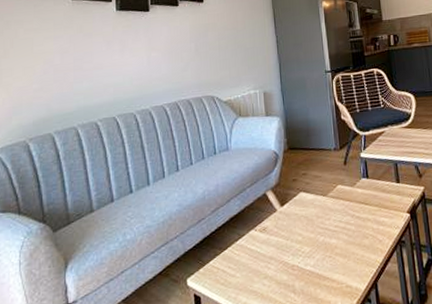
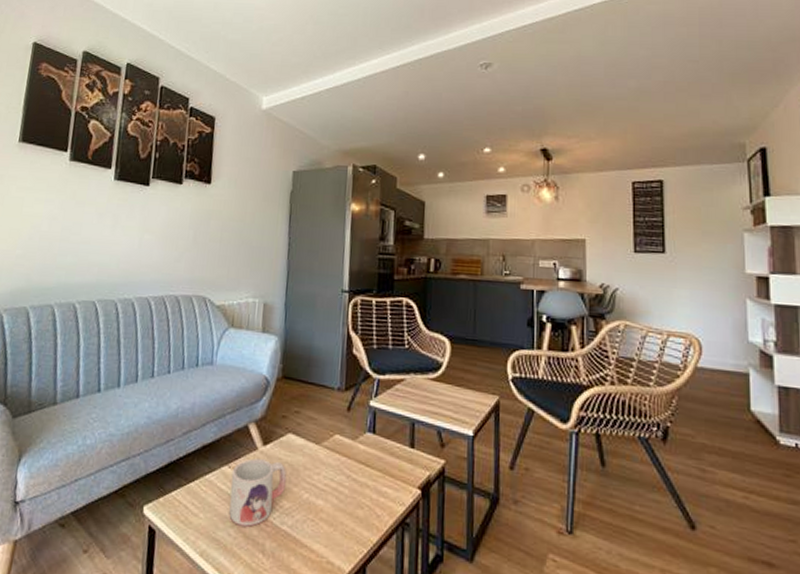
mug: none [258,216,305,275] -> present [229,458,287,527]

